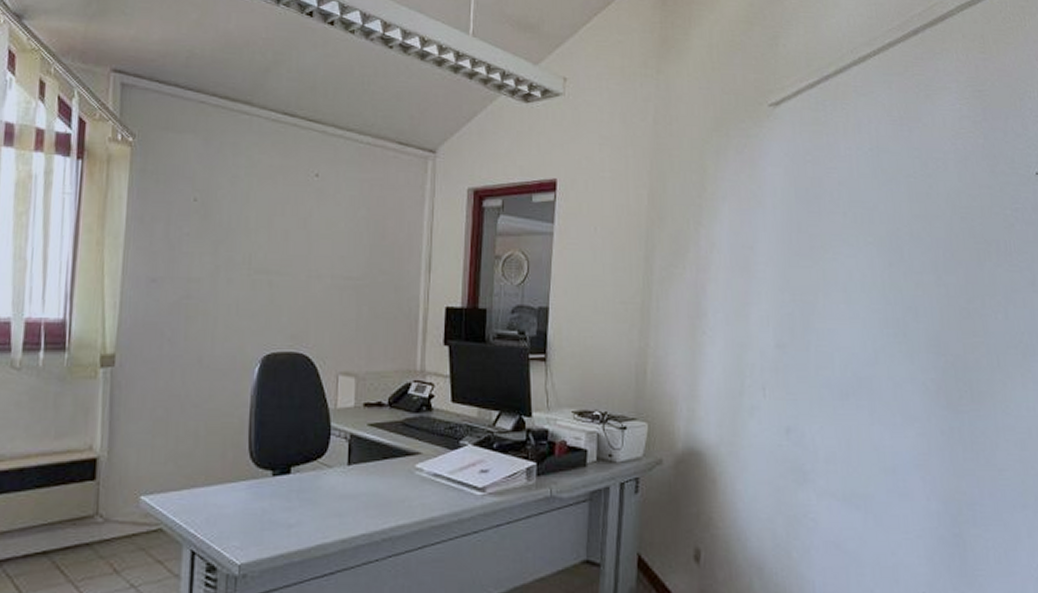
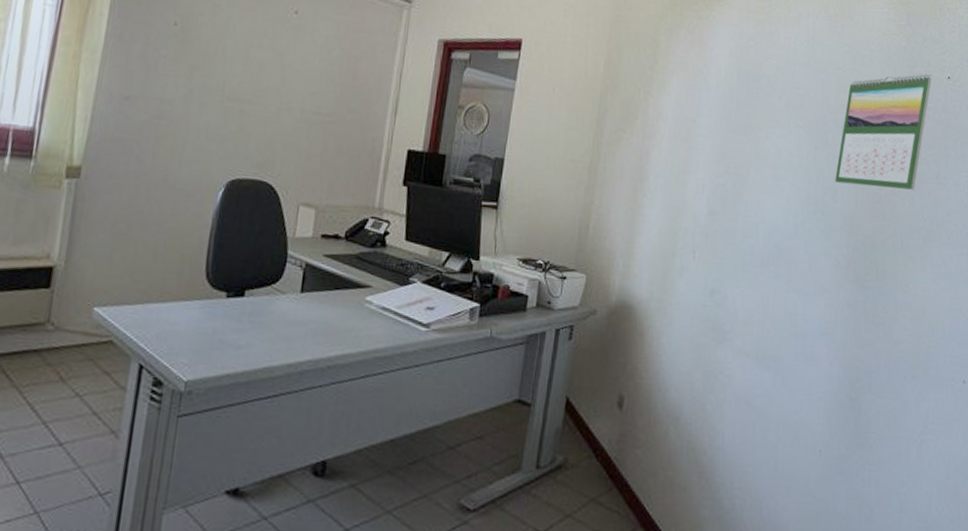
calendar: none [915,172,1018,302] -> present [835,74,932,190]

